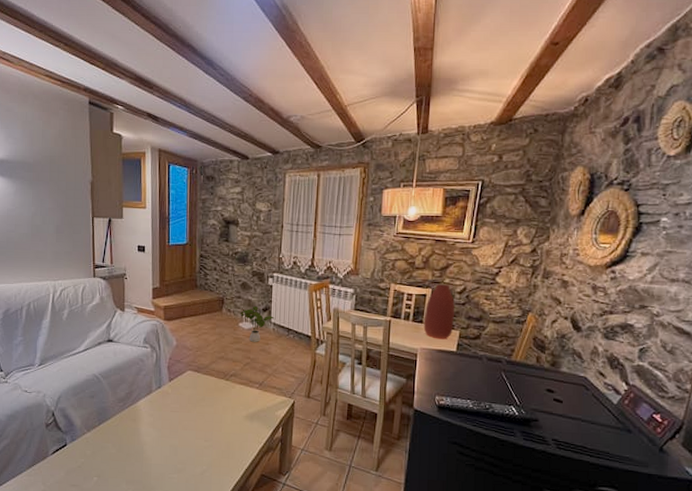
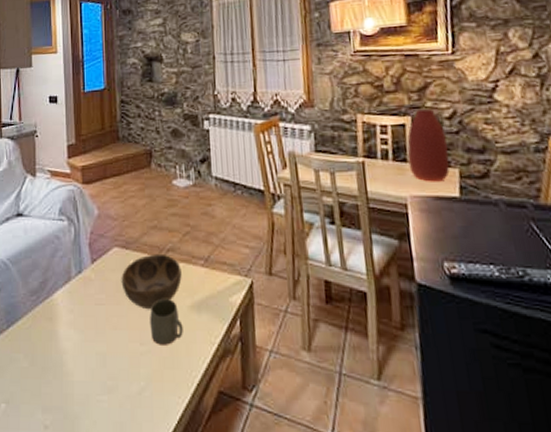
decorative bowl: none [192,377,241,418] -> present [121,253,182,310]
mug: none [213,410,238,442] -> present [150,299,183,345]
house plant: present [239,305,275,342] -> none [172,156,216,204]

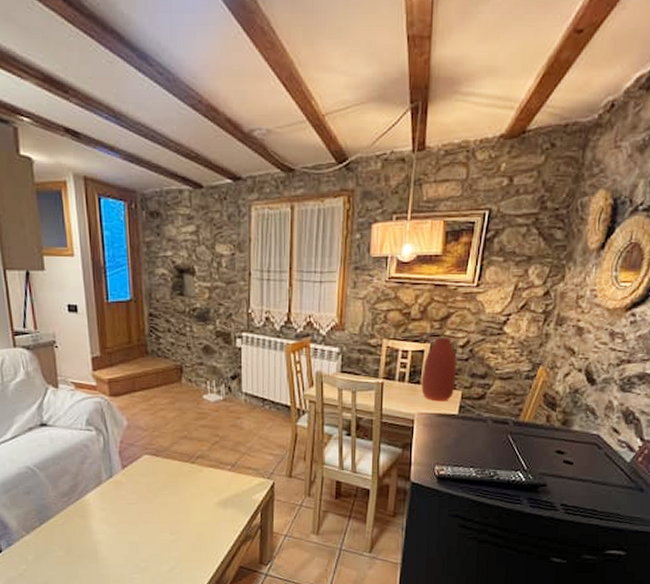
decorative bowl: present [121,253,182,310] -> none [152,460,210,507]
mug: present [150,299,183,345] -> none [179,498,210,534]

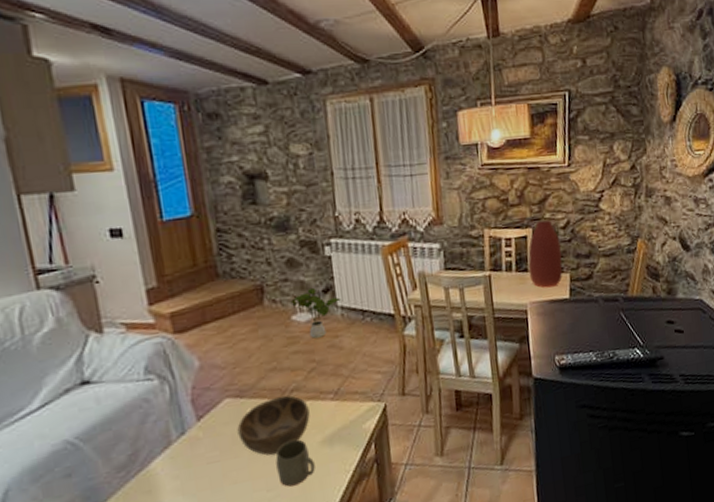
decorative bowl: none [152,460,210,507] -> present [237,395,310,456]
mug: none [179,498,210,534] -> present [276,439,315,487]
house plant: none [203,373,246,417] -> present [290,287,342,339]

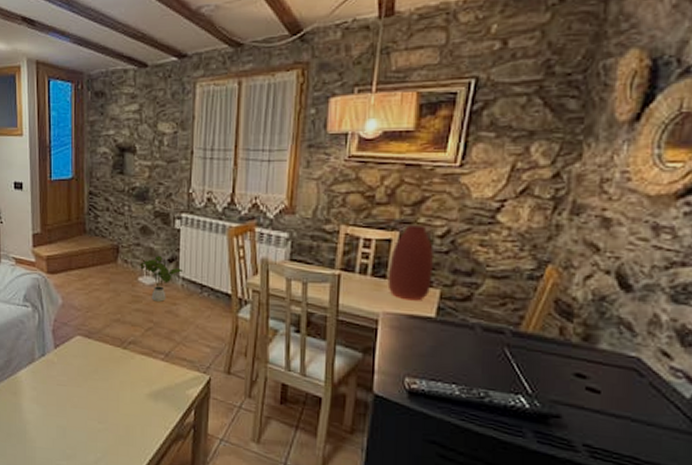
decorative bowl: present [237,395,310,456] -> none [83,345,142,395]
mug: present [276,439,315,487] -> none [108,386,140,426]

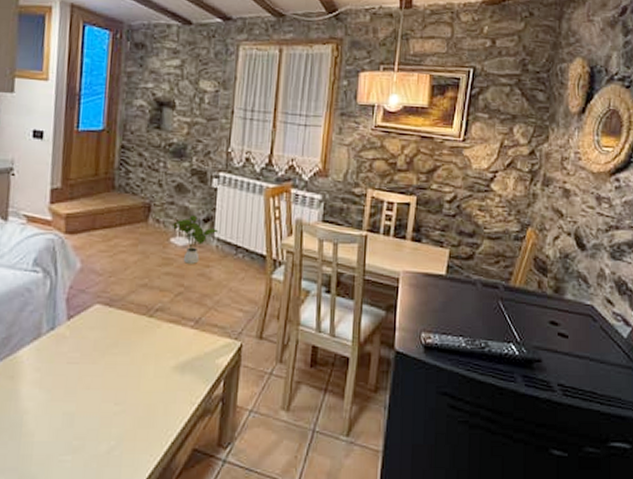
vase: present [387,224,433,301] -> none [407,189,444,260]

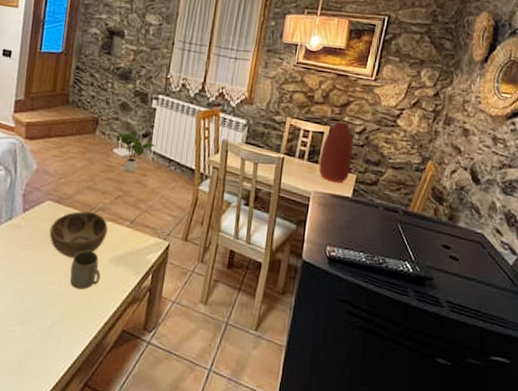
decorative bowl: none [100,313,169,370] -> present [49,211,108,259]
mug: none [127,359,164,405] -> present [70,250,101,290]
vase: none [407,189,444,260] -> present [318,121,353,183]

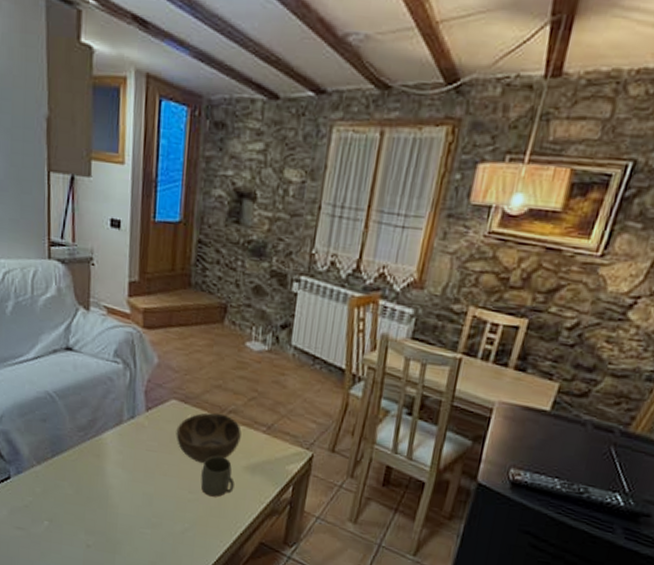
house plant: present [115,130,156,173] -> none [247,319,297,371]
vase: present [318,121,353,183] -> none [507,312,560,393]

